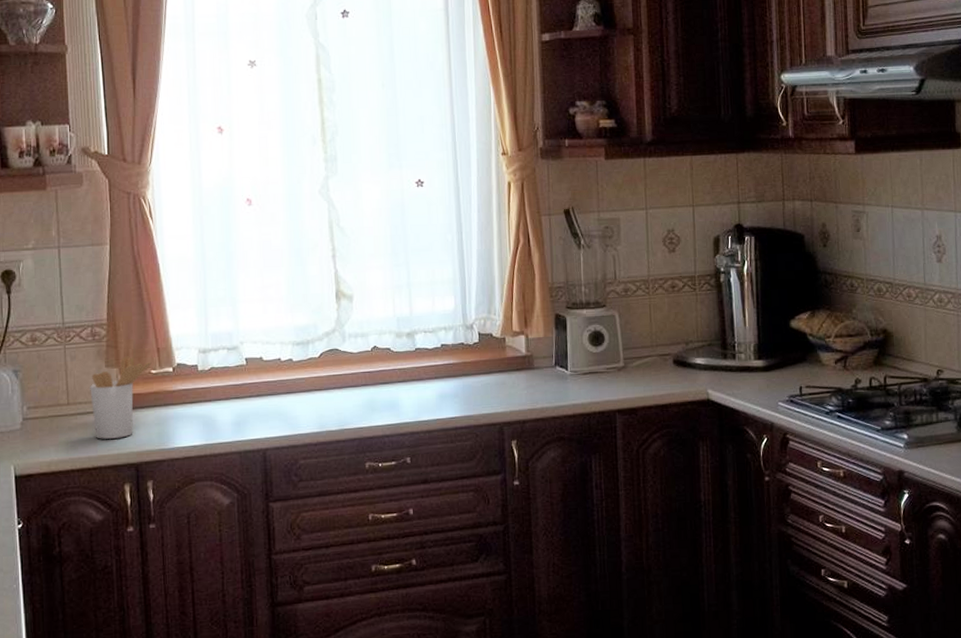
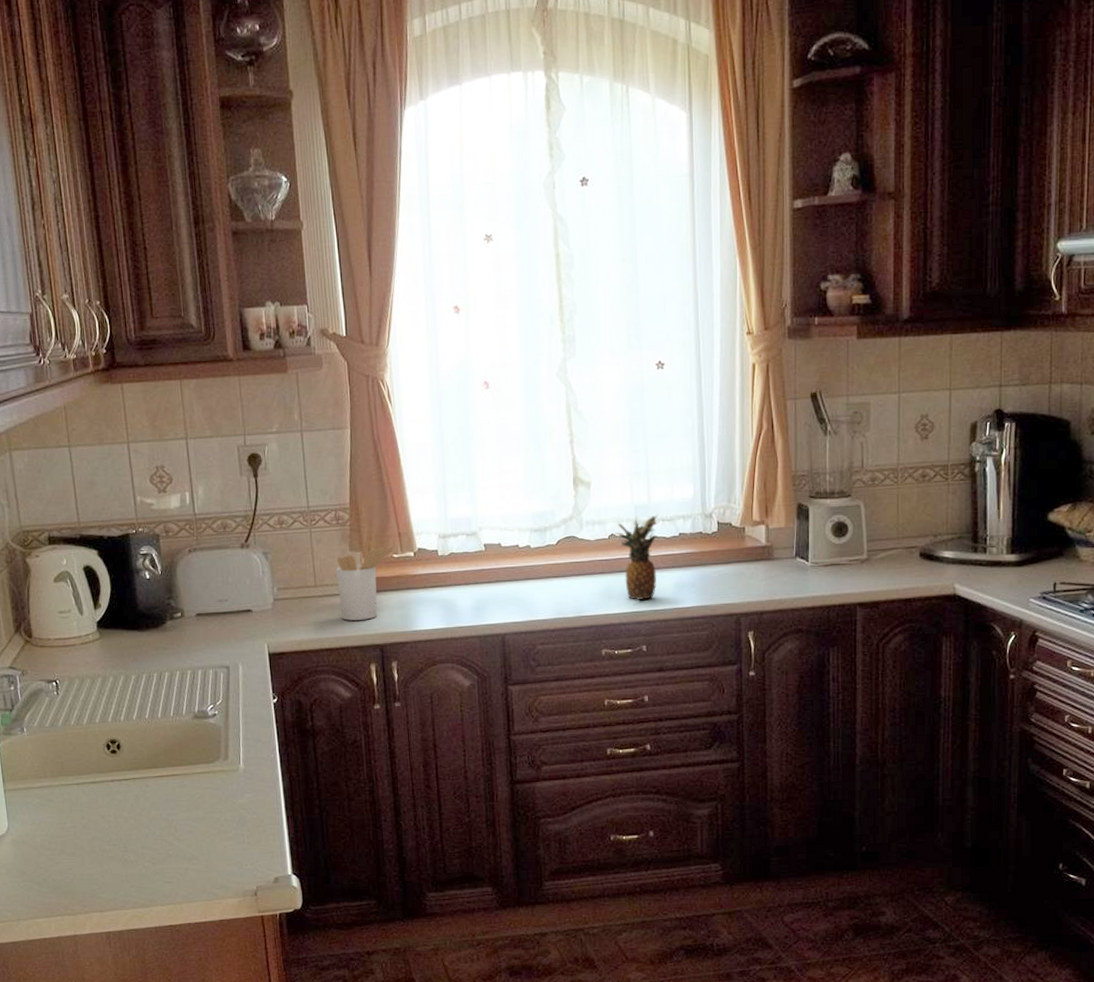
fruit: none [377,326,421,412] -> present [614,514,659,600]

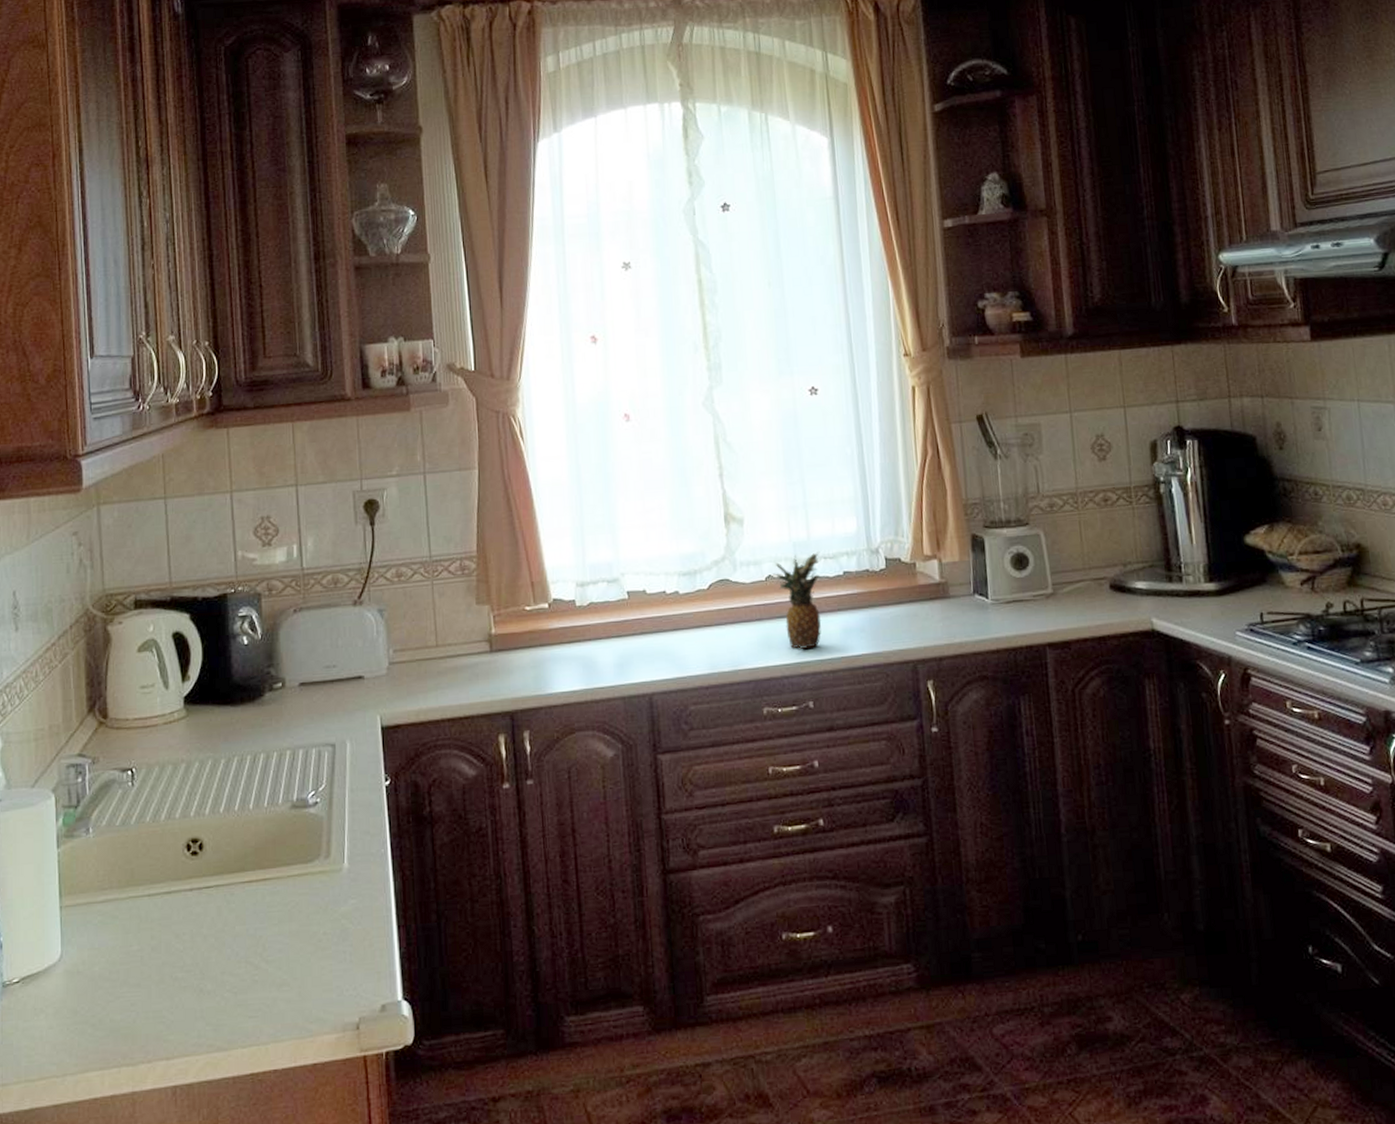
utensil holder: present [335,540,394,621] -> none [460,592,526,685]

